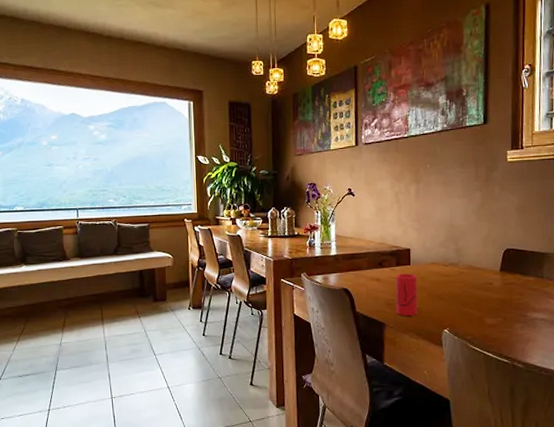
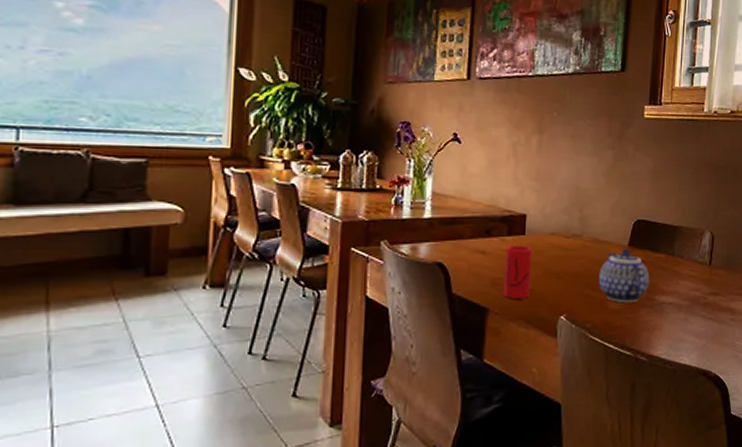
teapot: none [475,273,522,319] -> present [599,248,650,303]

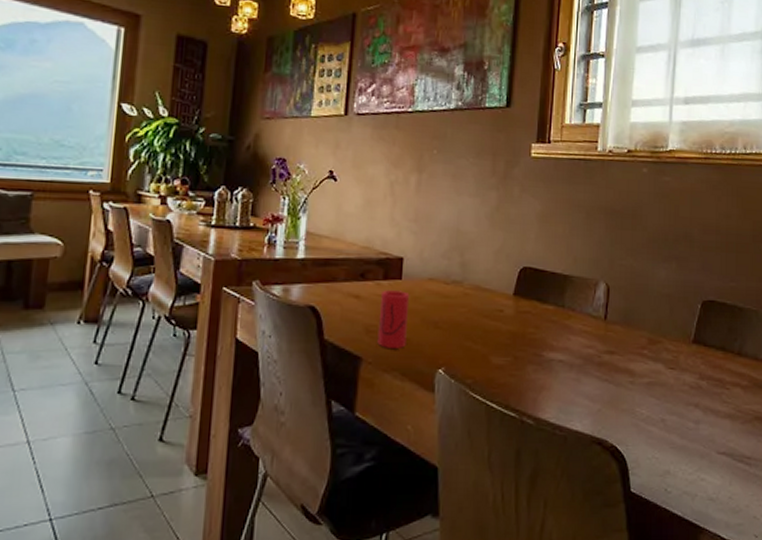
teapot: present [599,248,650,303] -> none [481,298,537,359]

